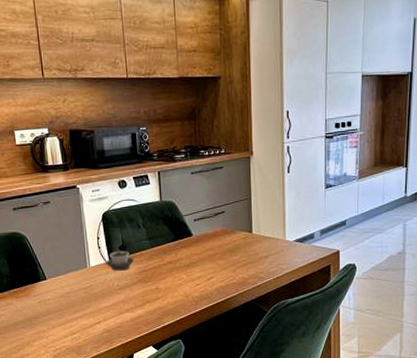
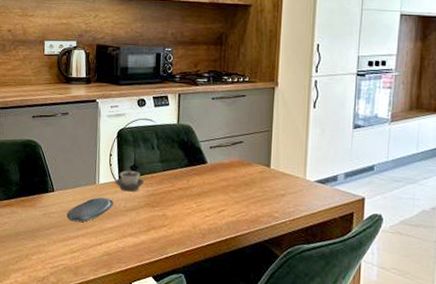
oval tray: none [61,279,107,306] -> present [66,197,114,223]

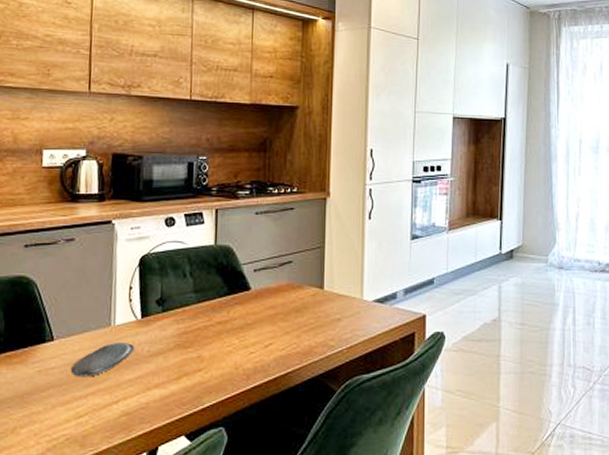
cup: present [115,171,145,192] -> none [136,306,174,332]

